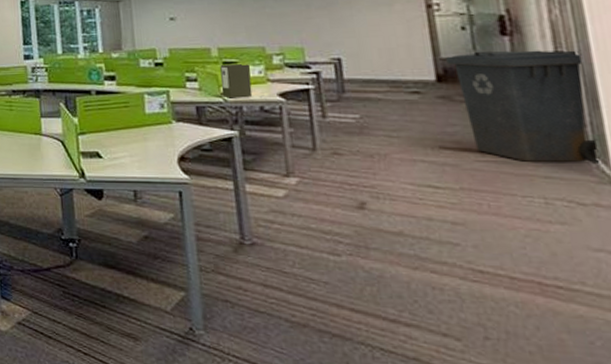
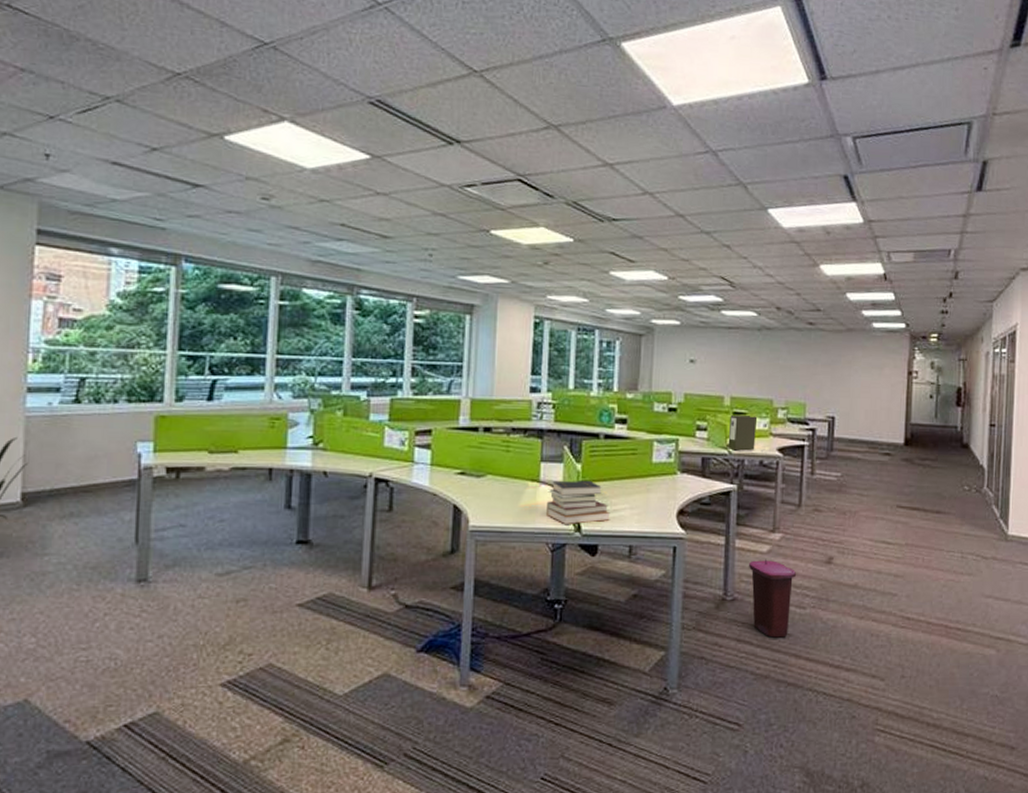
books: none [51,133,112,172] -> present [547,480,610,525]
trash bin: none [246,204,324,285] -> present [724,559,797,638]
recycling bin: present [446,50,603,165] -> none [914,419,1006,524]

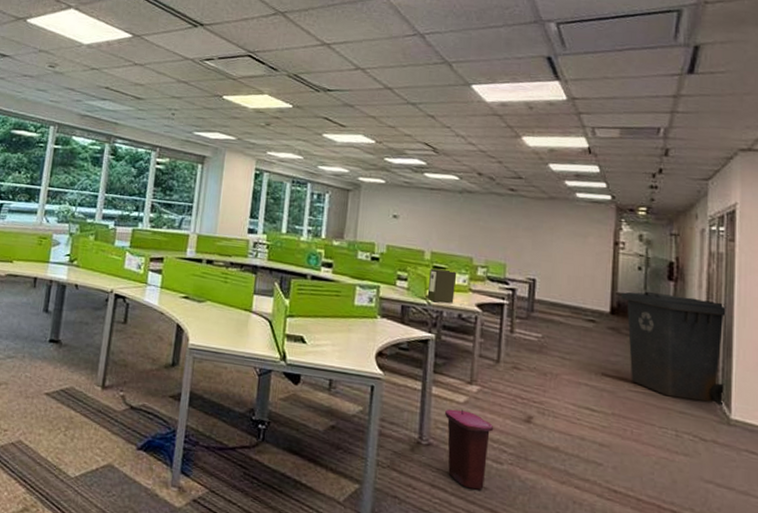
books: present [547,480,610,525] -> none [256,313,314,354]
recycling bin: none [914,419,1006,524] -> present [621,291,726,407]

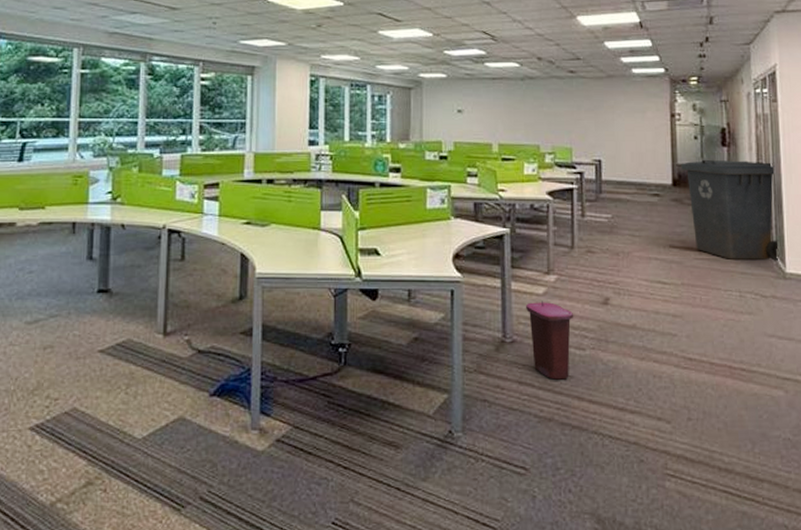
binder: present [427,269,457,304] -> none [498,160,526,195]

